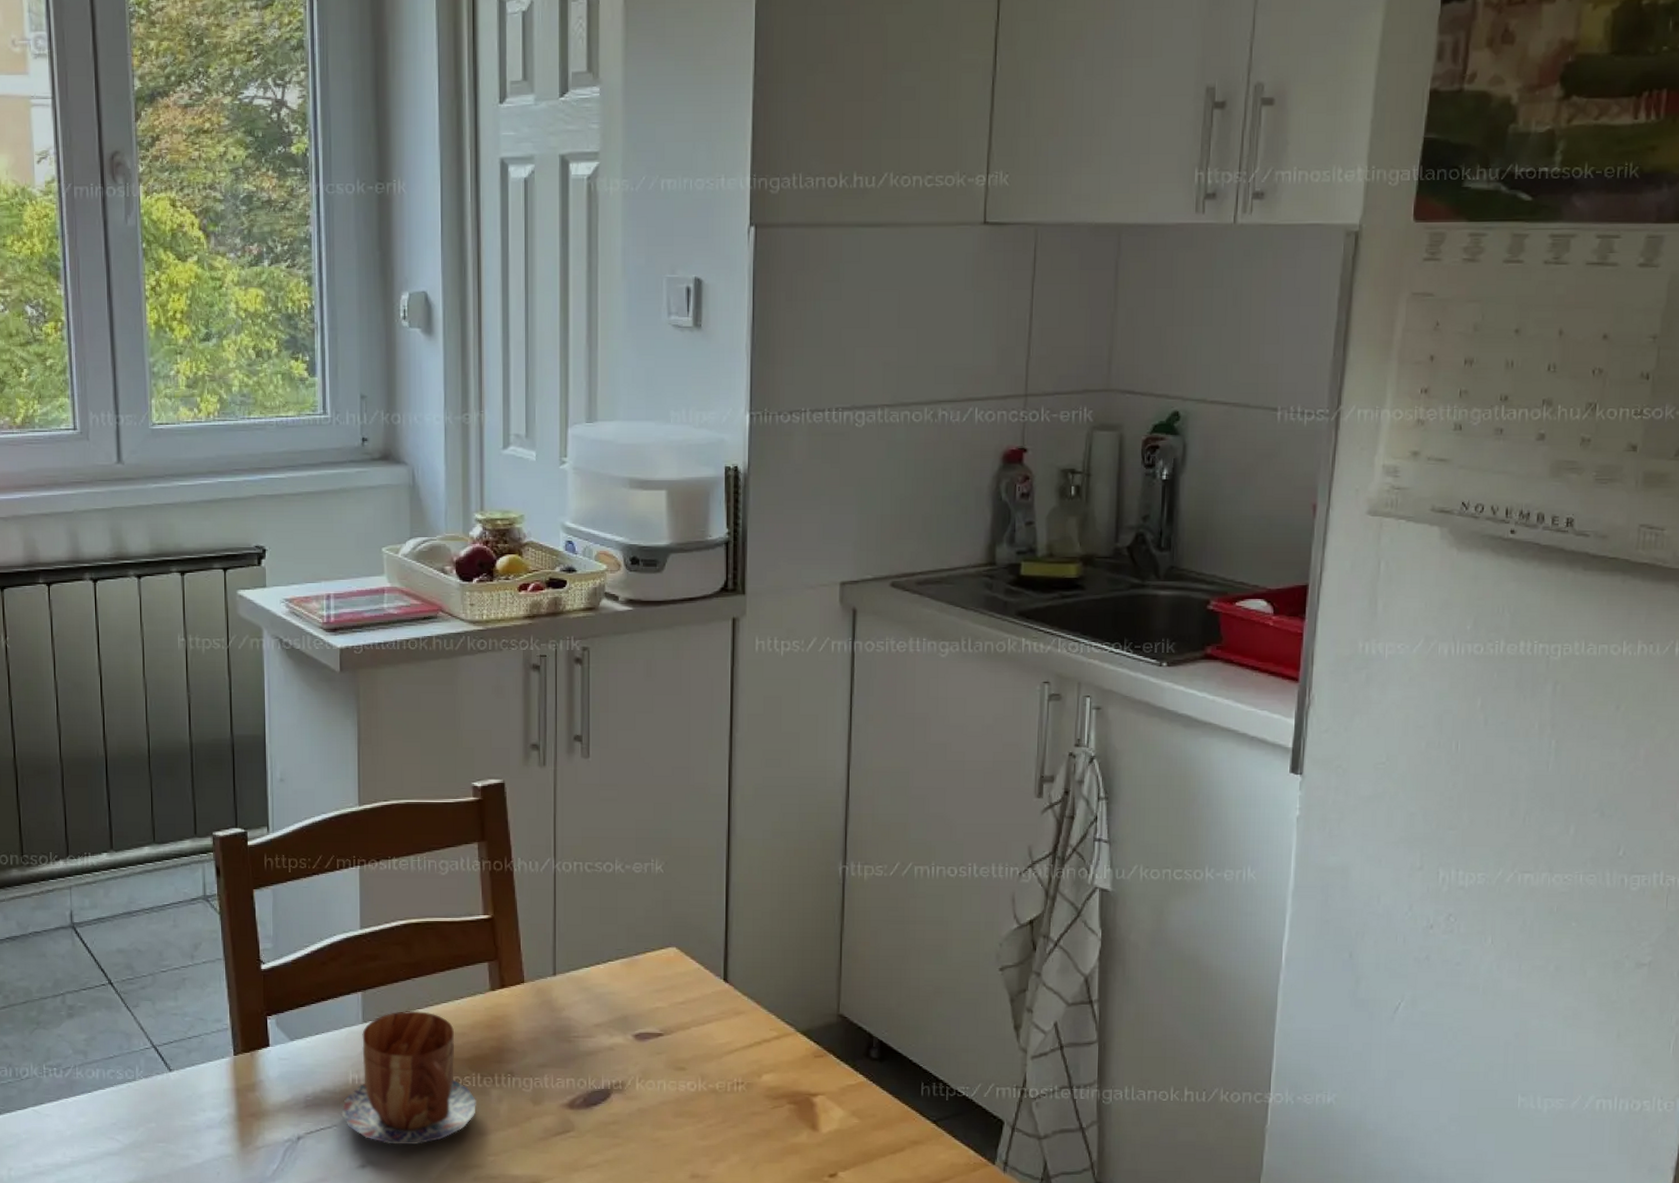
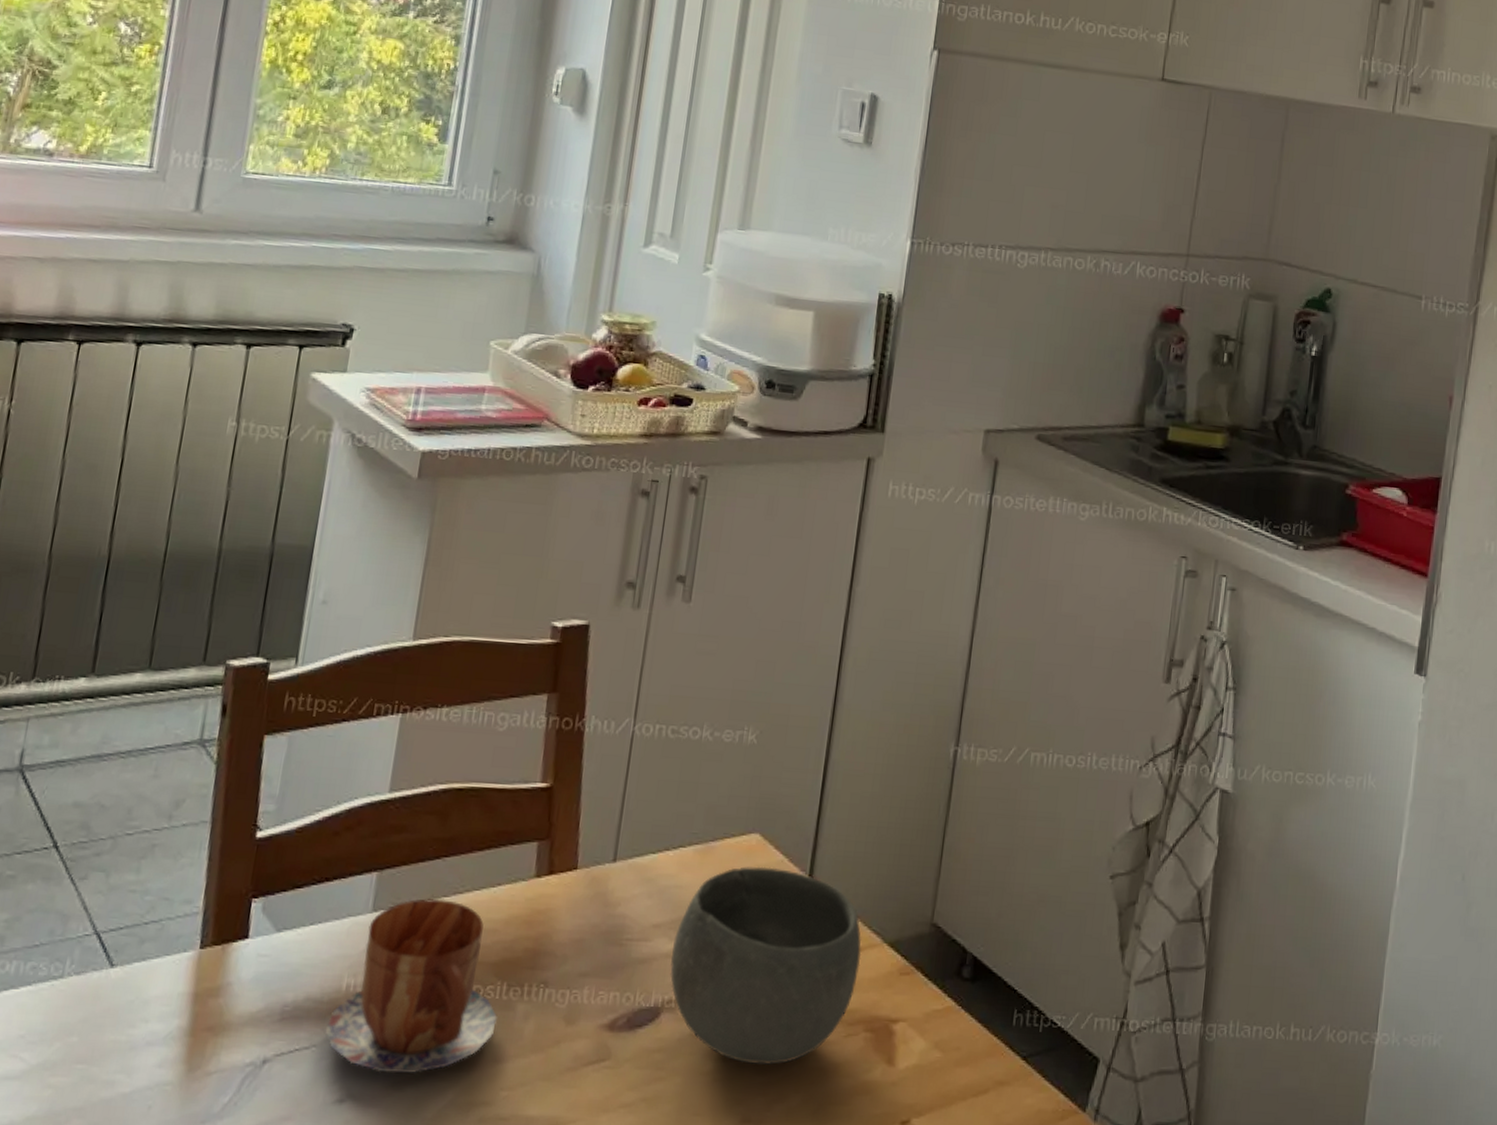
bowl: none [613,974,778,1132] -> present [670,866,862,1065]

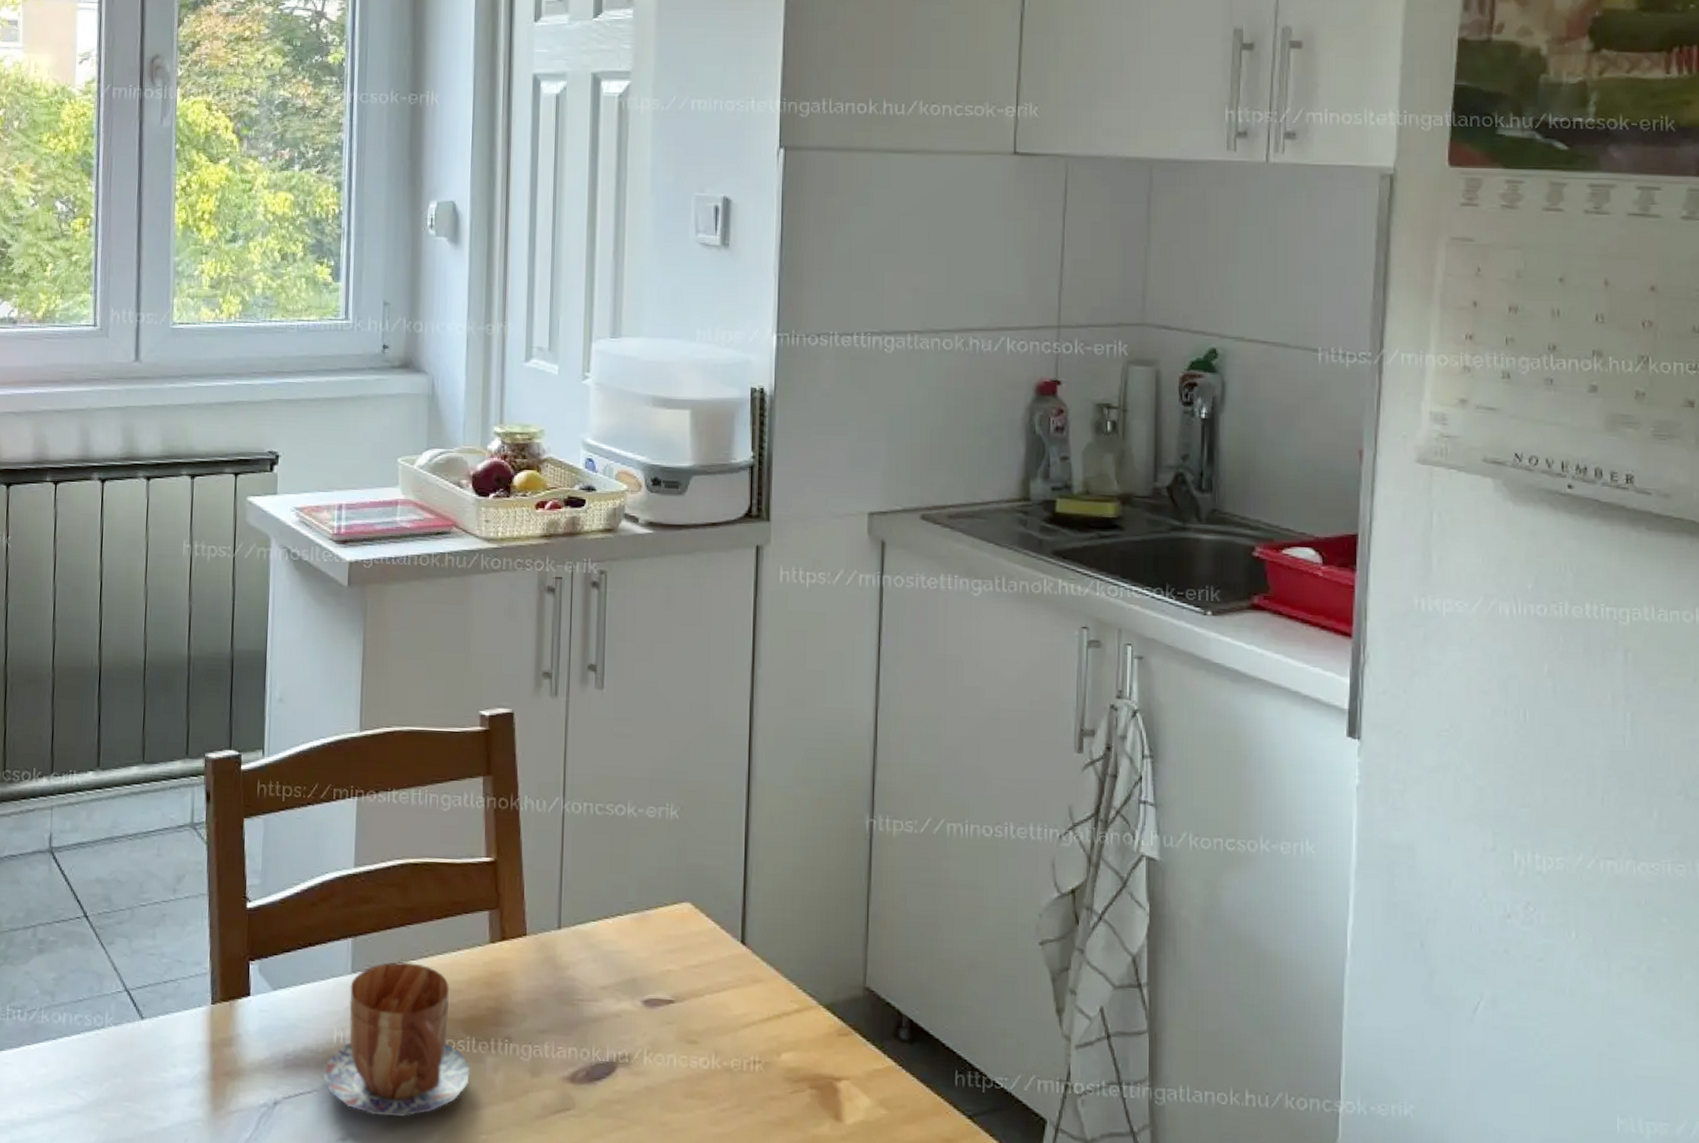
bowl: present [670,866,862,1065] -> none [620,933,799,1117]

